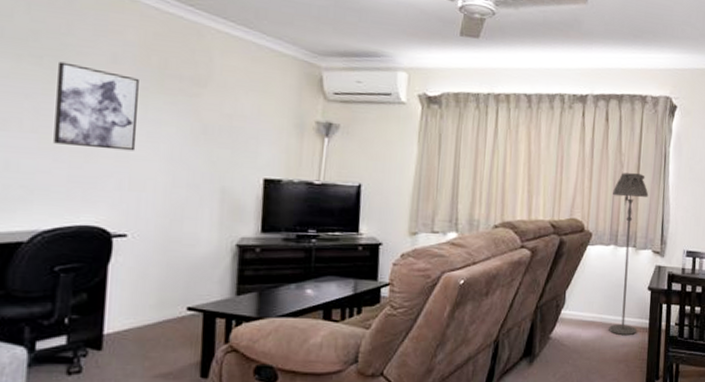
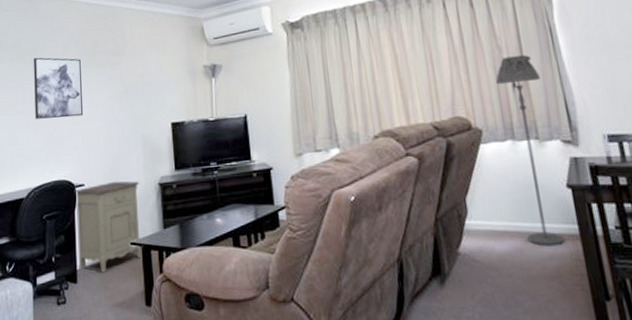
nightstand: none [106,236,211,340] -> present [74,181,143,273]

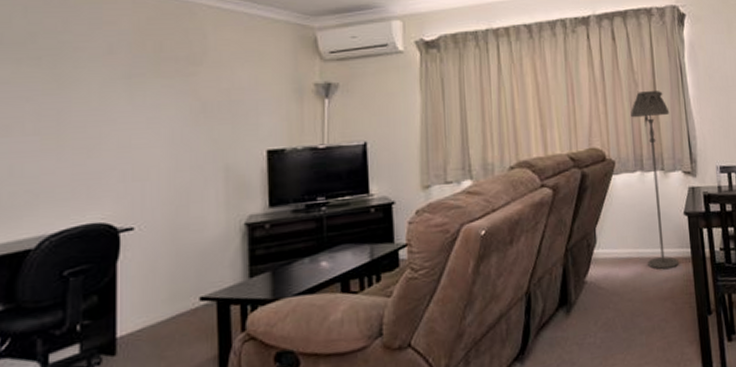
wall art: present [34,57,84,119] -> none [56,59,137,143]
nightstand: present [74,181,143,273] -> none [116,221,219,339]

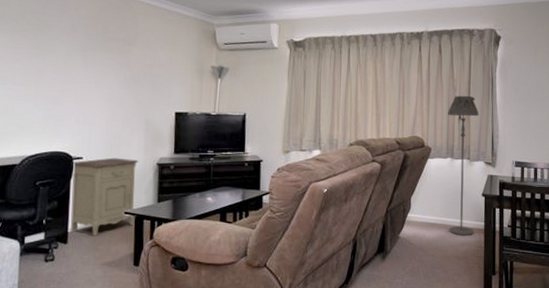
nightstand: none [116,221,219,339] -> present [70,157,139,236]

